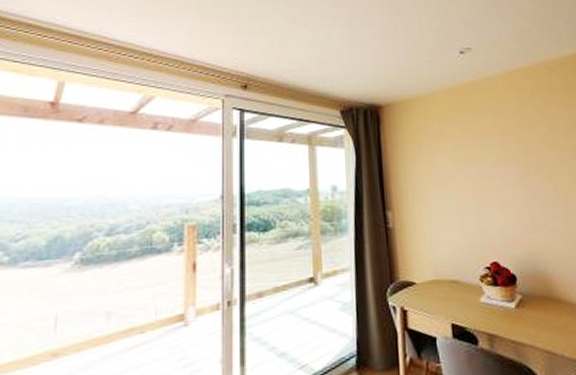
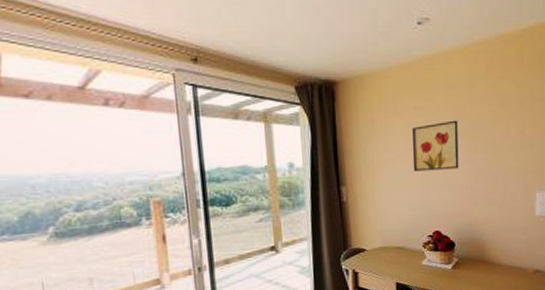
wall art: none [460,142,513,196] -> present [411,120,459,172]

